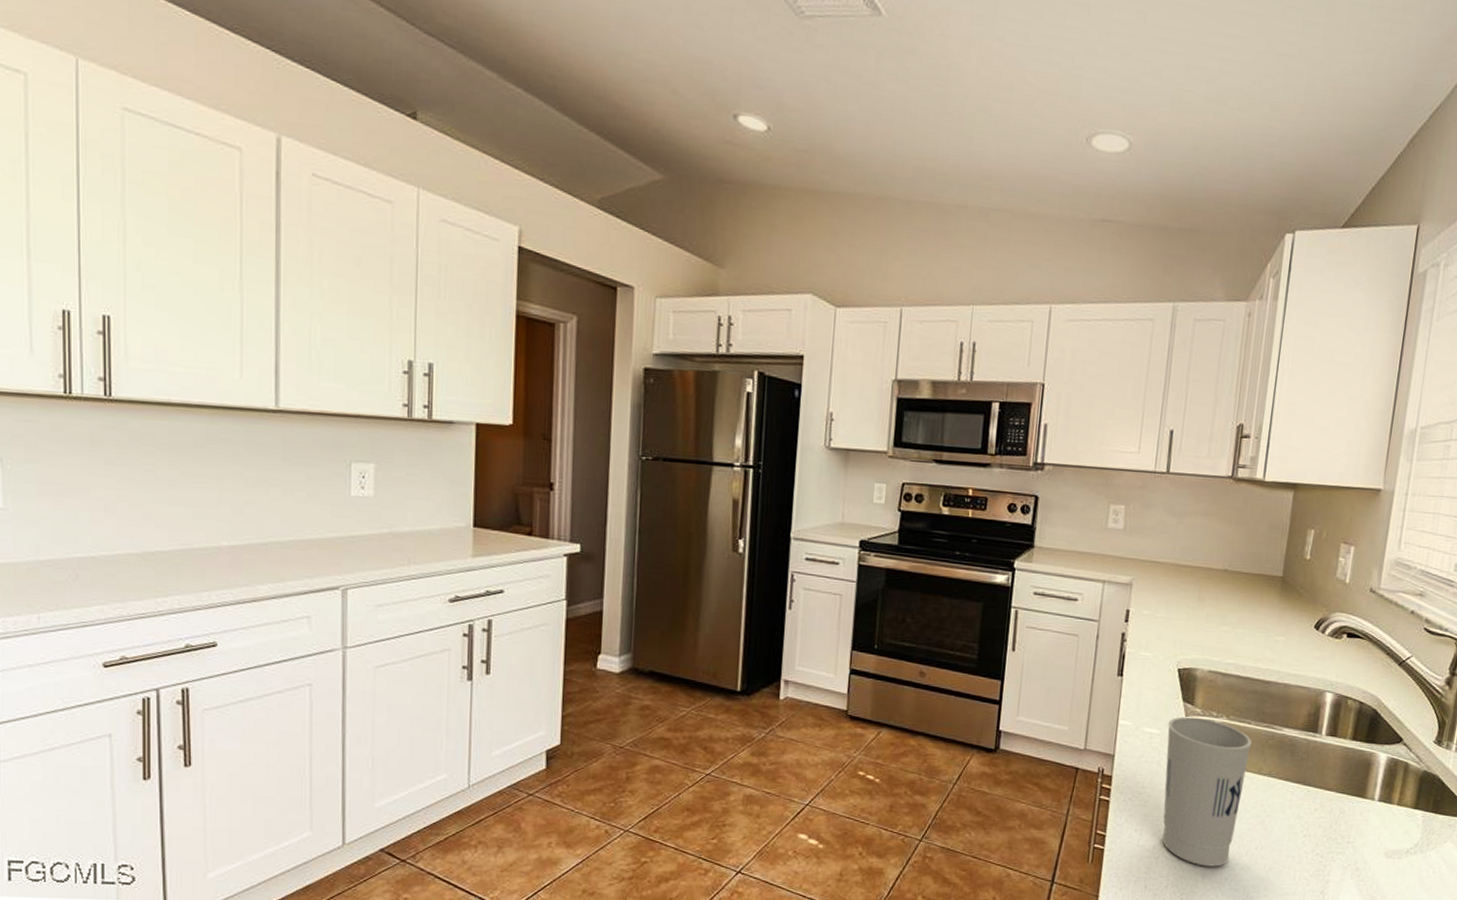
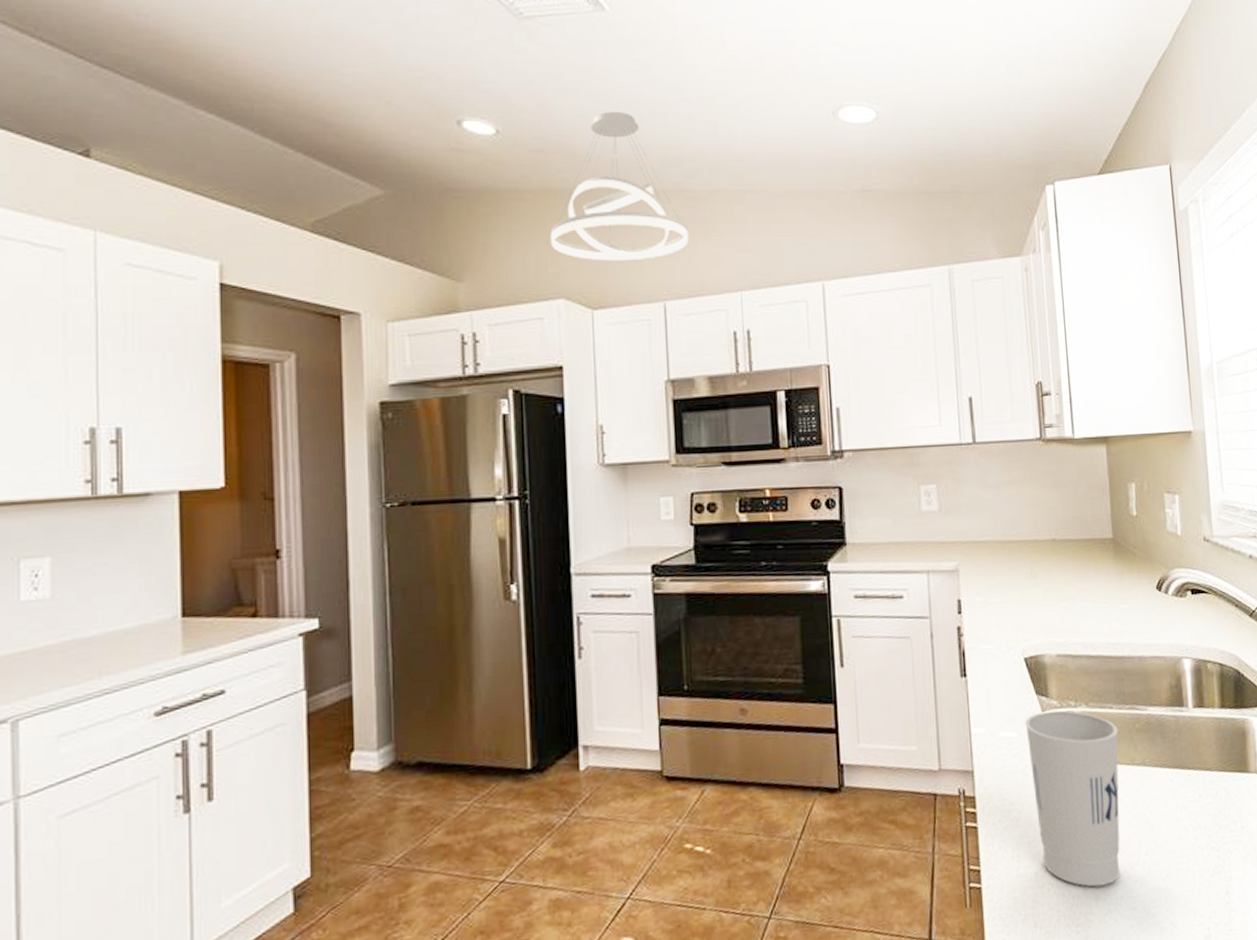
pendant light: none [805,118,932,266] -> present [550,111,689,262]

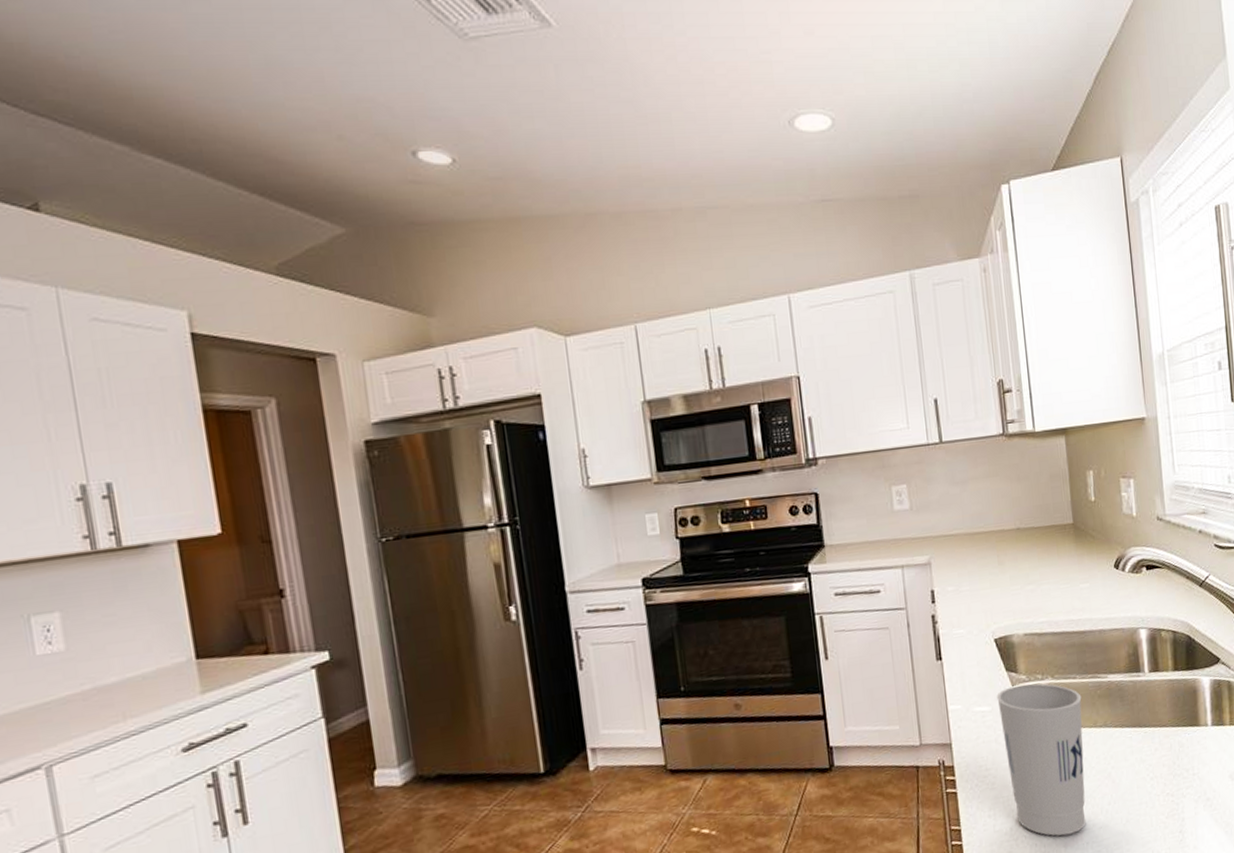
pendant light: present [550,111,689,262] -> none [516,132,655,287]

